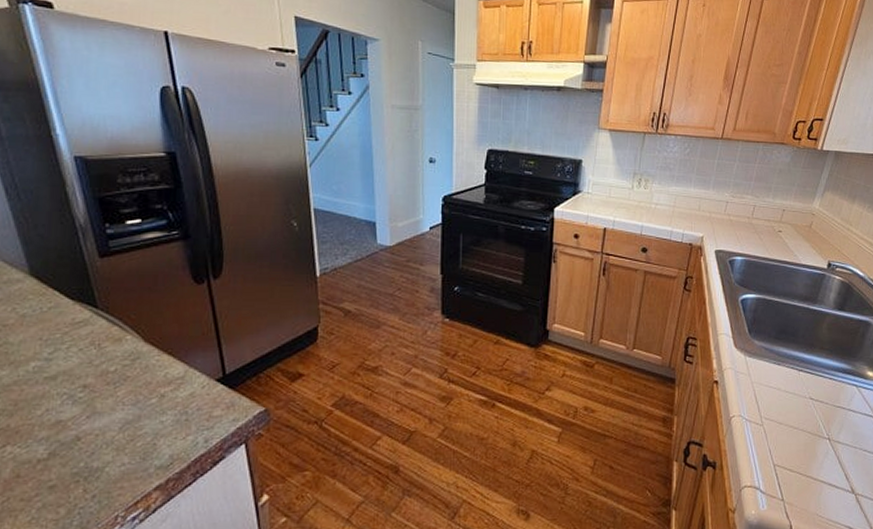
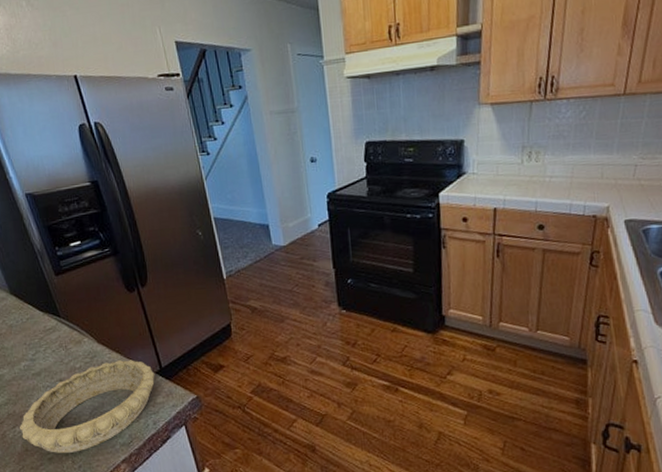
decorative bowl: none [12,364,216,480] -> present [20,359,155,453]

